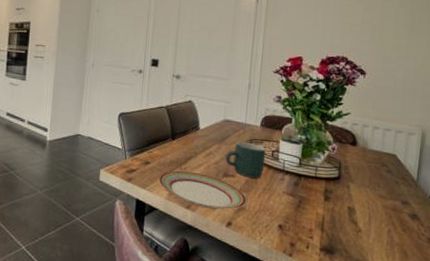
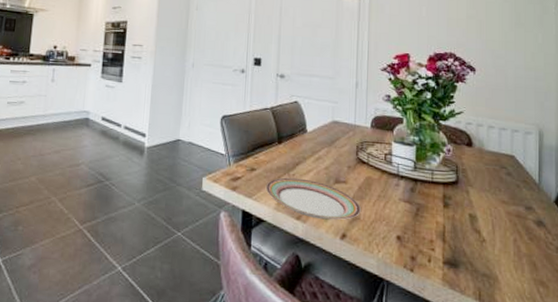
mug: present [225,141,266,179] -> none [336,144,378,185]

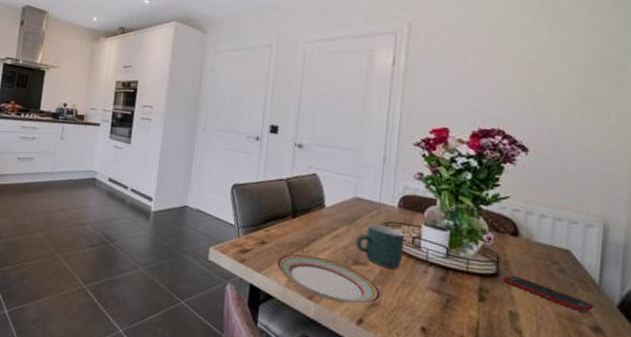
mug: none [336,144,378,185] -> present [355,223,405,269]
cell phone: none [461,181,536,209] -> present [502,275,594,312]

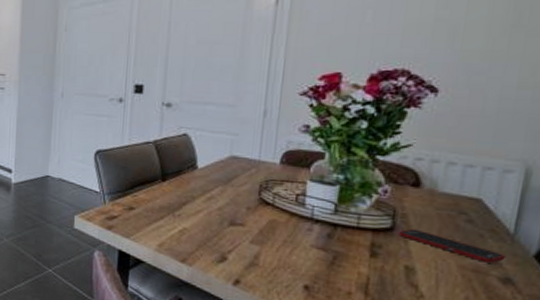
plate: present [276,253,381,304] -> none [145,217,260,265]
mug: present [355,223,405,269] -> none [232,182,288,229]

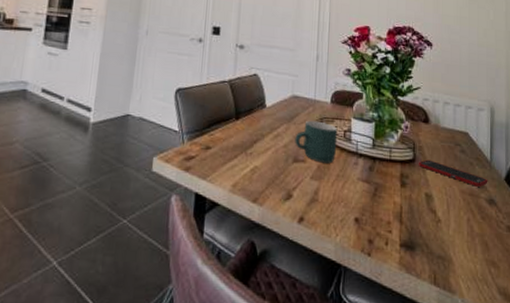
mug: none [232,182,288,229] -> present [295,120,338,164]

